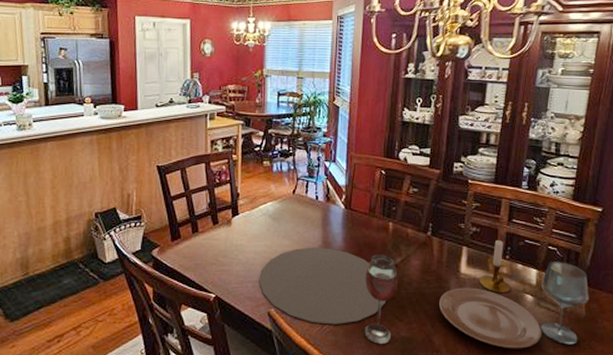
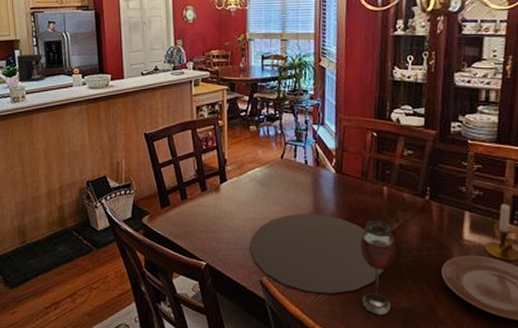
coffee maker: none [24,80,57,109] -> present [16,53,47,82]

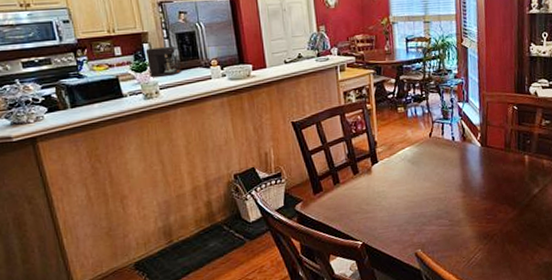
placemat: present [250,213,383,294] -> none [403,185,527,259]
wineglass: present [360,220,396,315] -> none [506,186,538,272]

